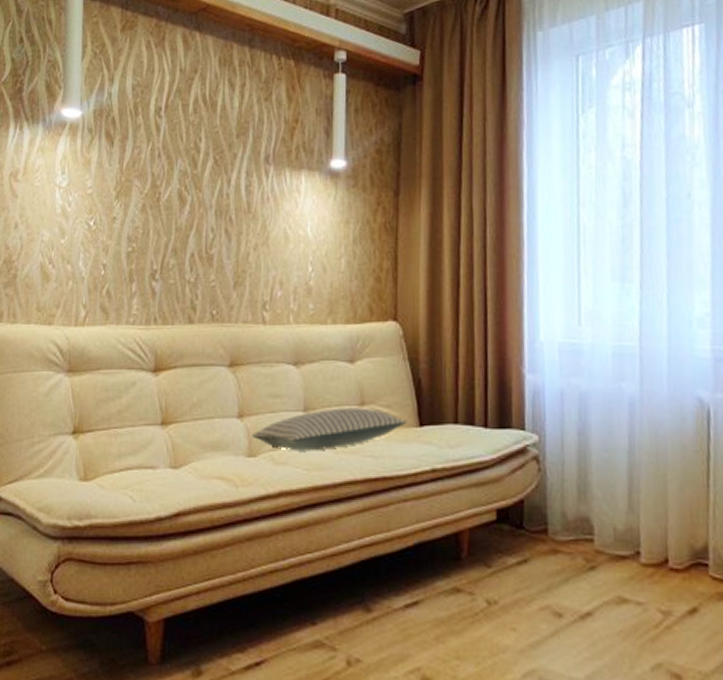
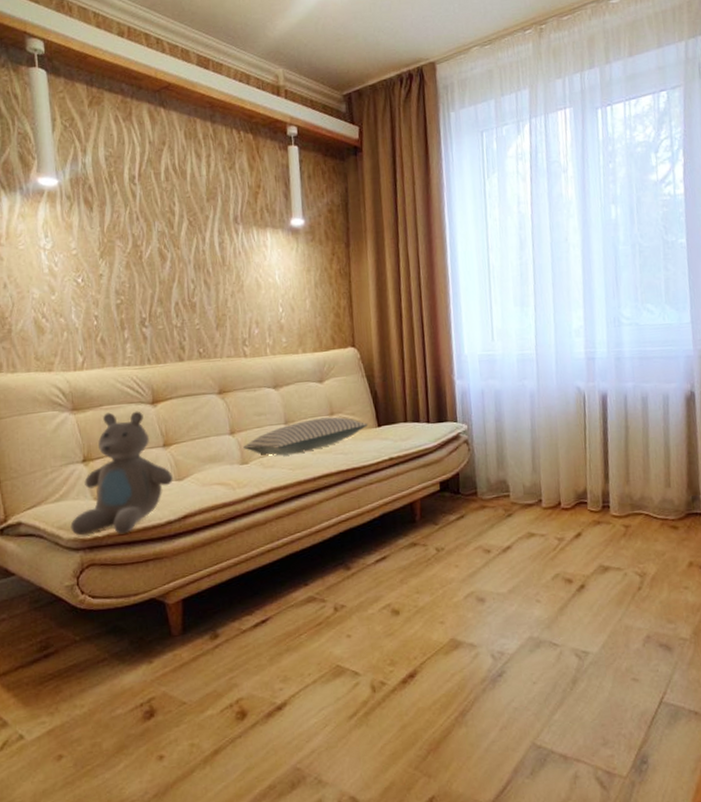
stuffed animal: none [51,378,168,527] -> present [70,411,173,536]

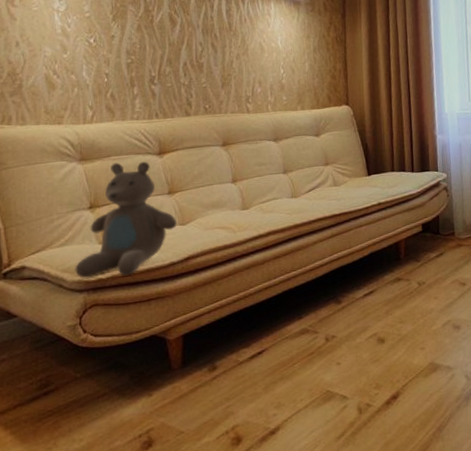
pillow: present [243,417,367,456] -> none [244,167,359,202]

